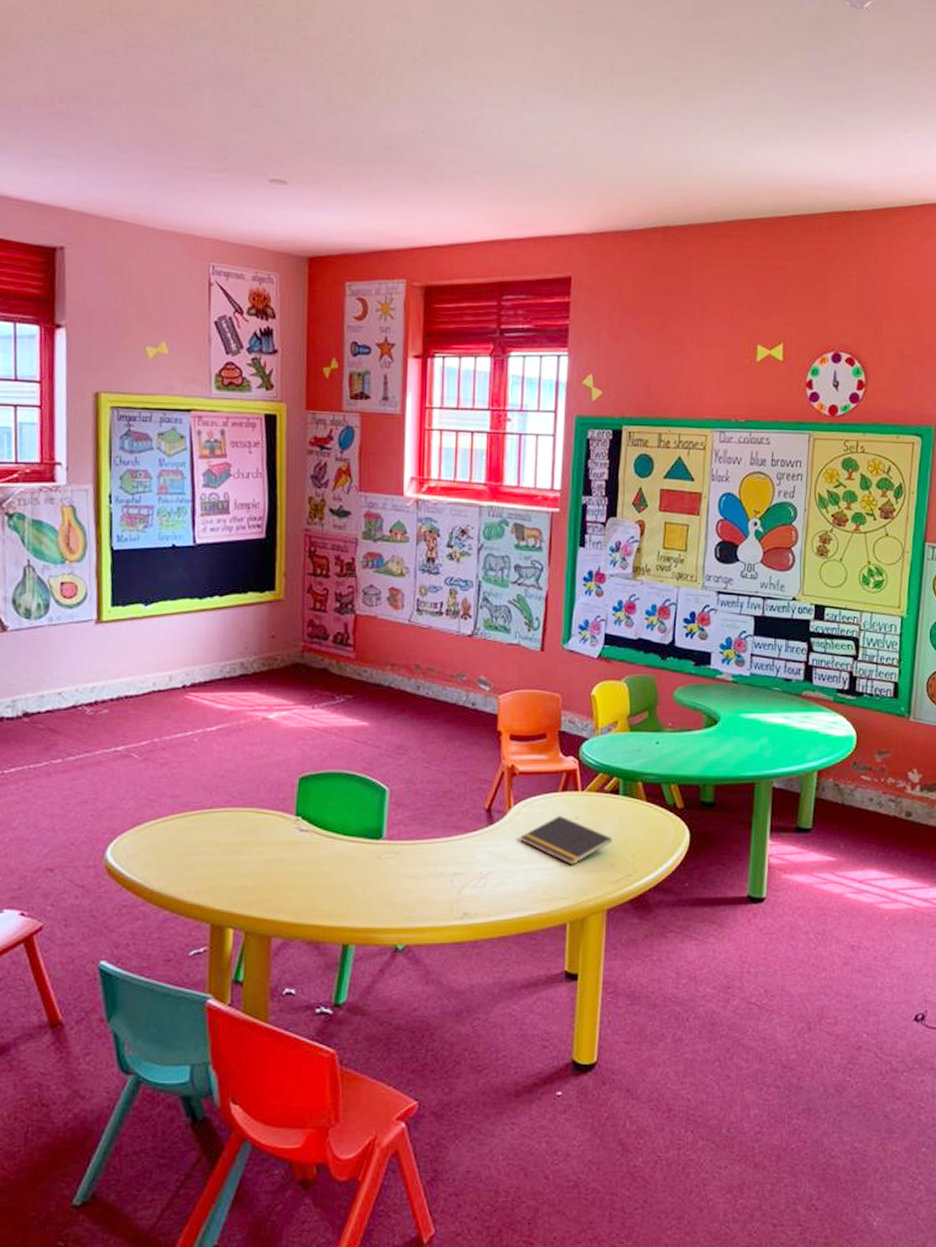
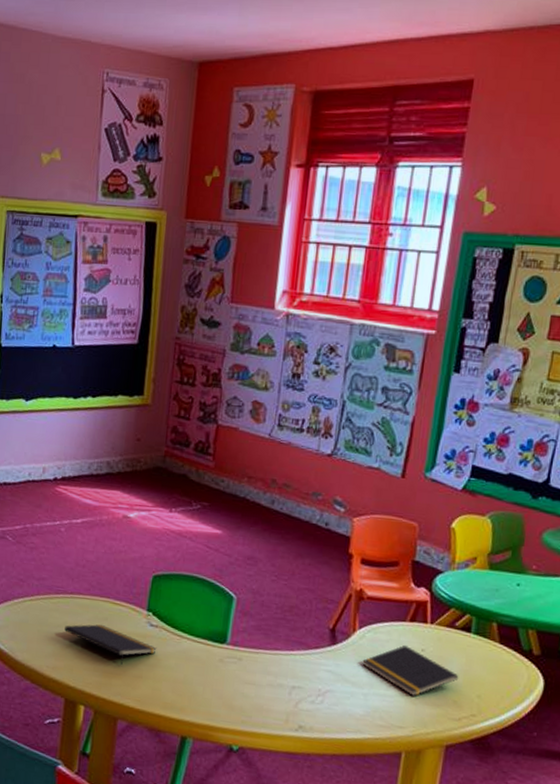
notepad: none [205,836,309,880] -> present [64,624,157,667]

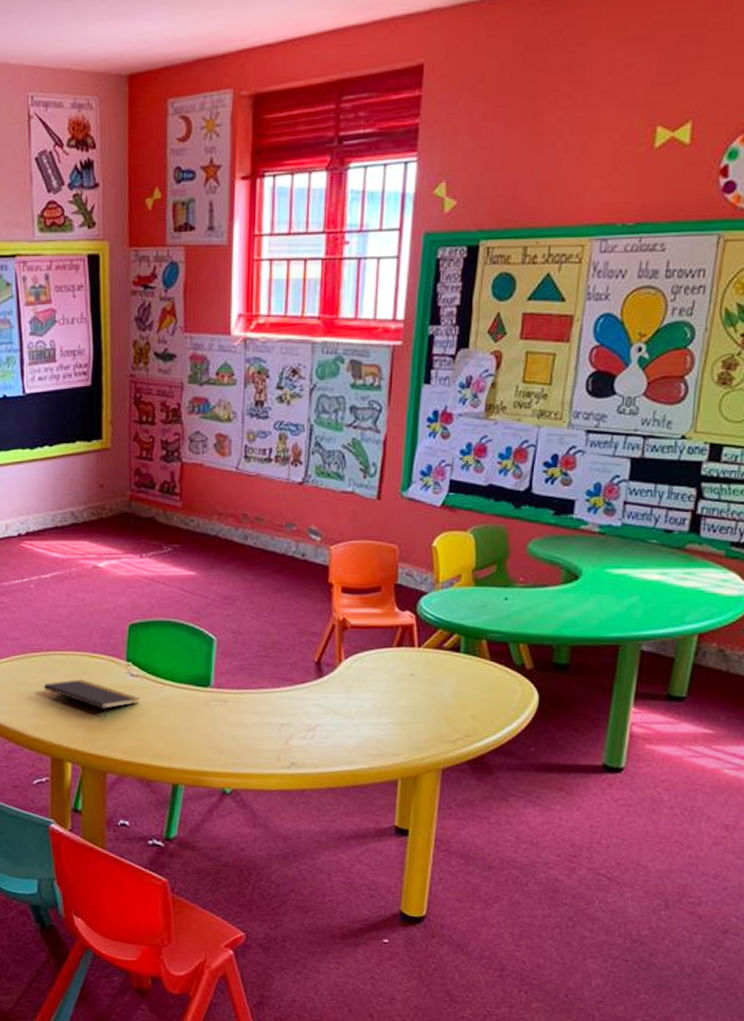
notepad: present [362,645,459,696] -> none [351,672,451,722]

